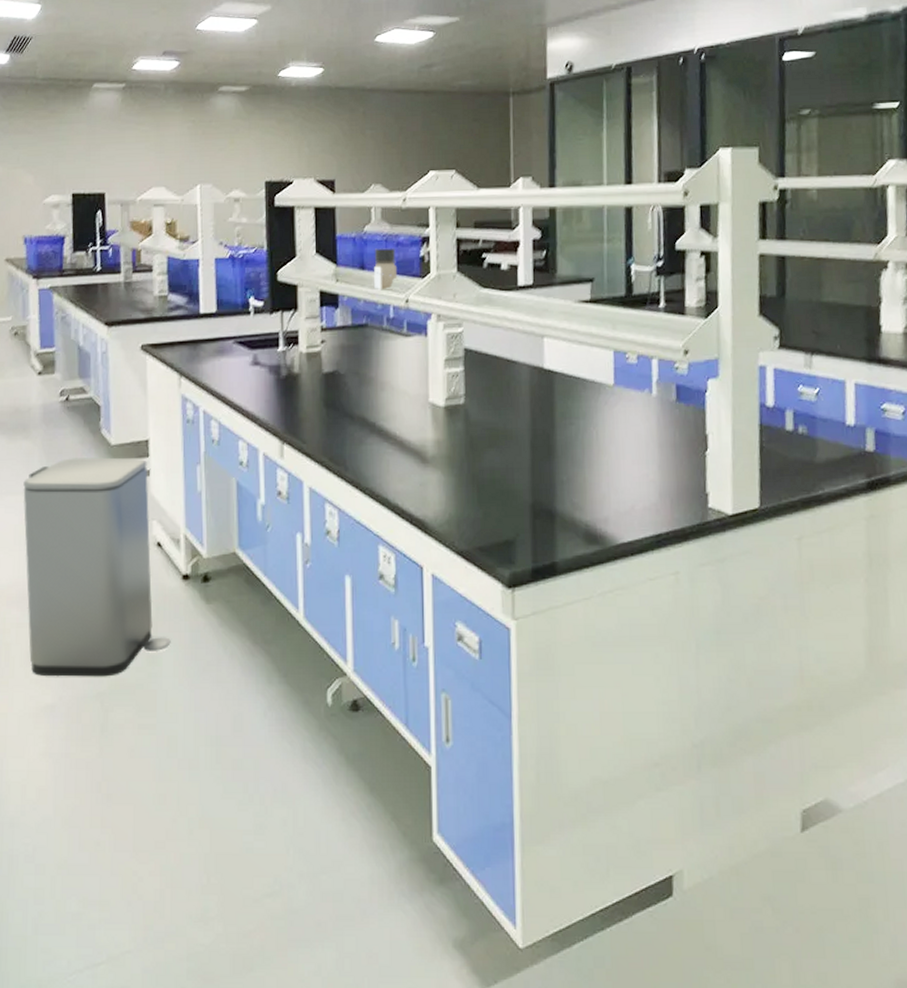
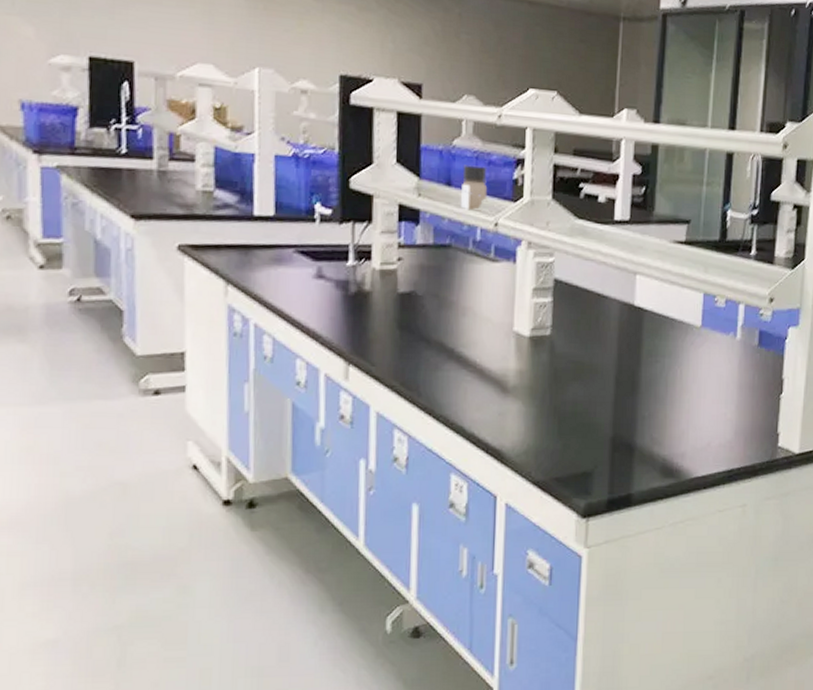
pedal bin: present [23,457,171,677] -> none [17,367,207,610]

